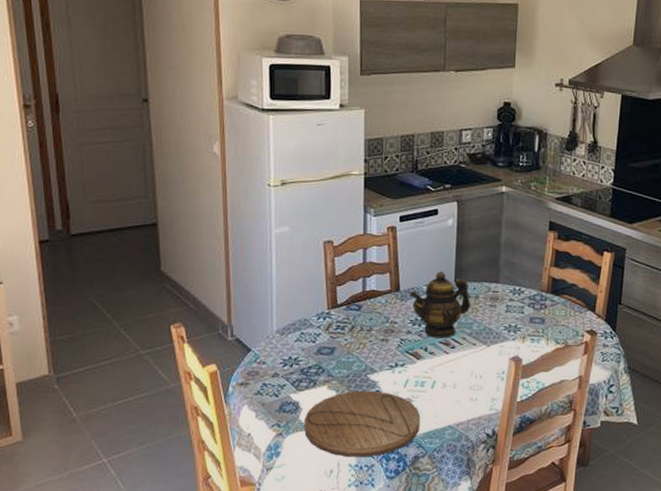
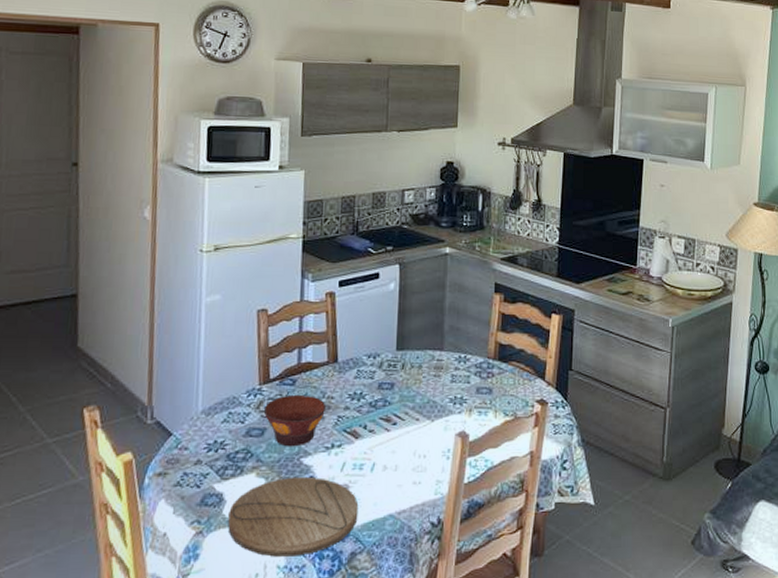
bowl: none [332,318,390,365] -> present [263,394,327,447]
teapot: present [410,271,470,338] -> none [348,339,413,414]

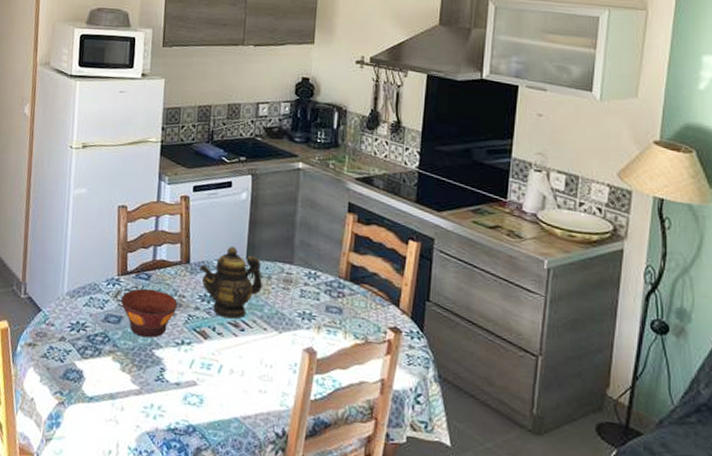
cutting board: present [228,476,359,557] -> none [86,365,205,442]
teapot: none [348,339,413,414] -> present [200,246,262,319]

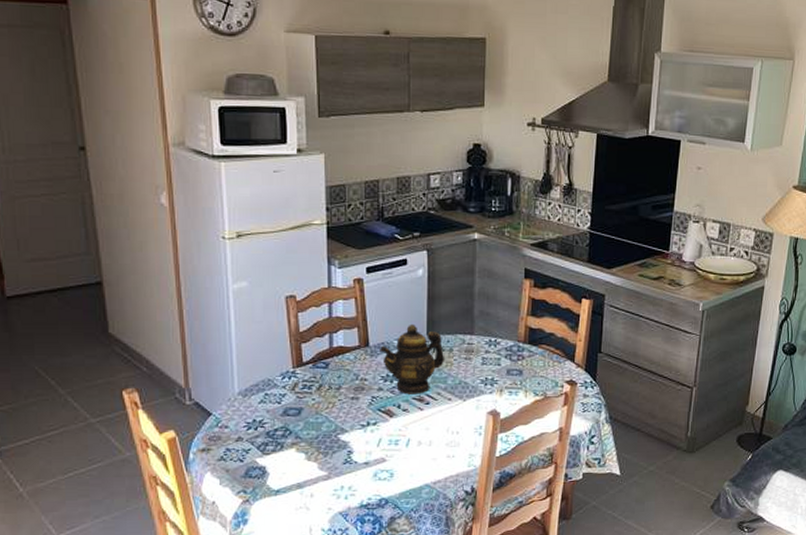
bowl: present [120,288,178,338] -> none [299,377,360,425]

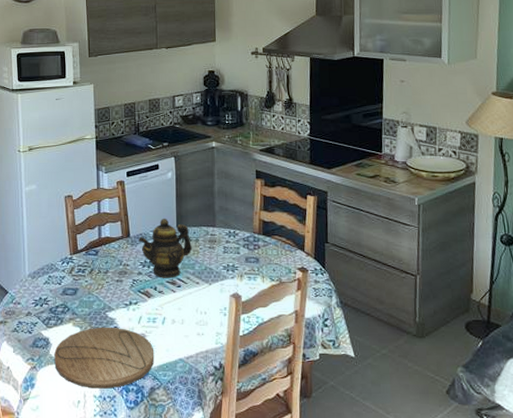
cutting board: none [272,451,396,521] -> present [54,327,154,389]

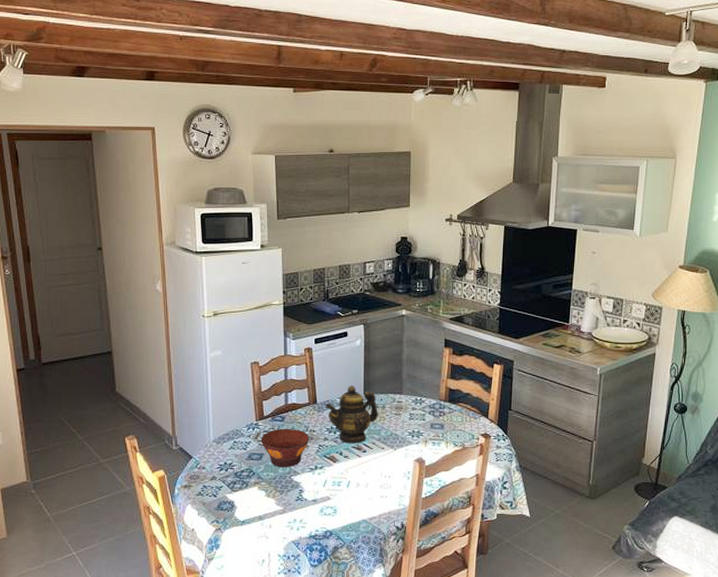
cutting board: present [54,327,154,389] -> none [239,490,338,548]
bowl: none [75,262,124,304] -> present [260,428,310,468]

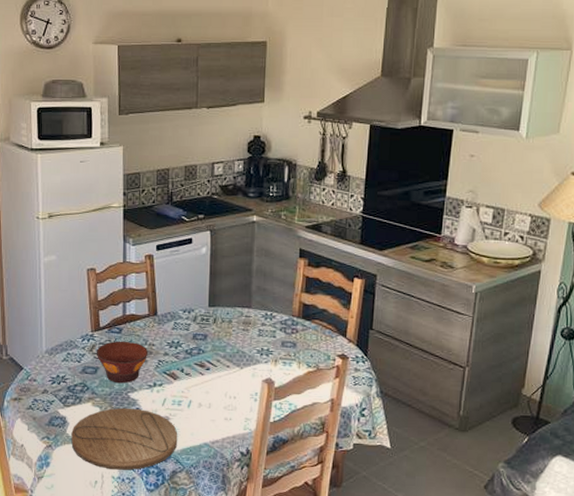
cutting board: none [239,490,338,548] -> present [71,407,178,470]
teapot: present [325,385,378,444] -> none [166,296,224,360]

